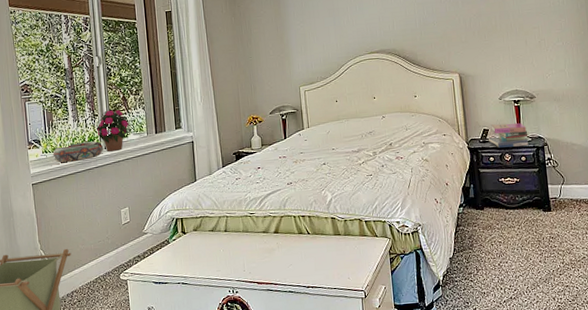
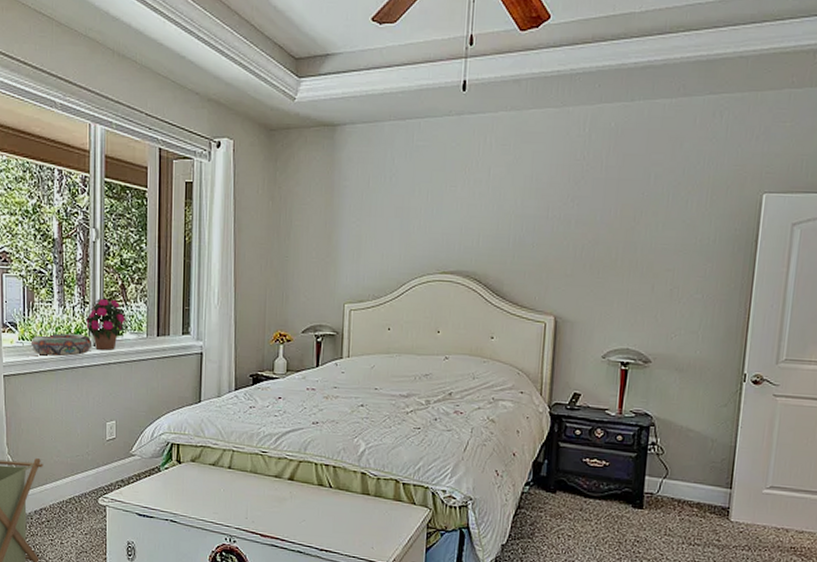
books: present [489,123,529,148] -> none [578,389,632,422]

